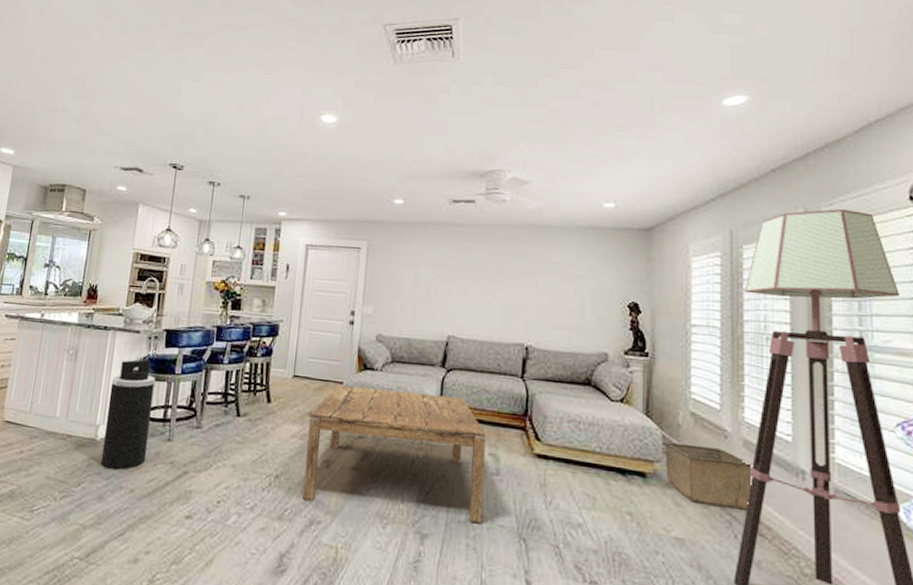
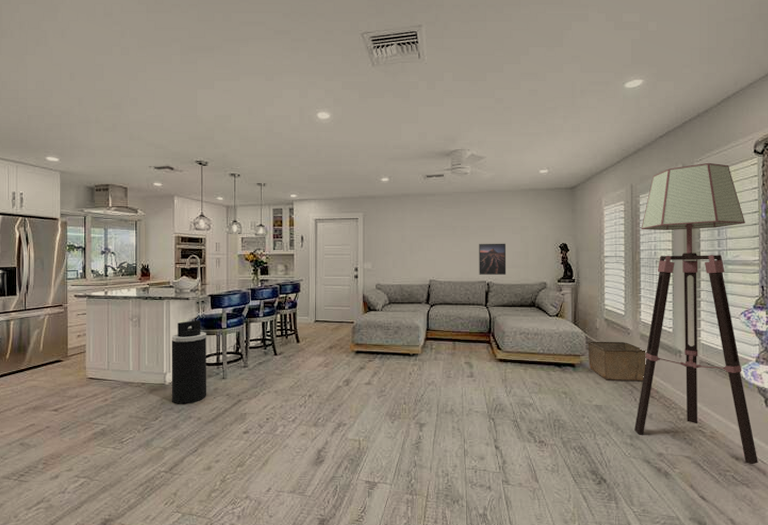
coffee table: present [302,385,486,523] -> none [331,325,463,411]
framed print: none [515,293,555,338] -> present [479,243,507,275]

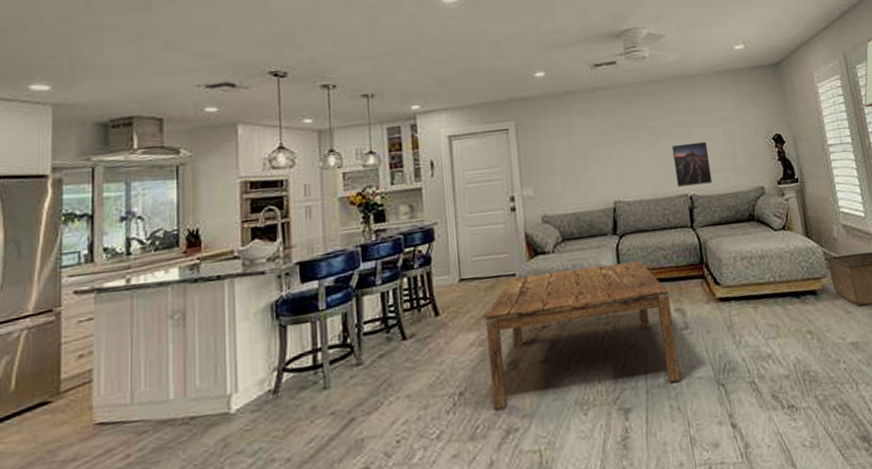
trash can: present [171,320,207,404] -> none [238,303,300,444]
coffee table: none [331,325,463,411] -> present [486,261,681,410]

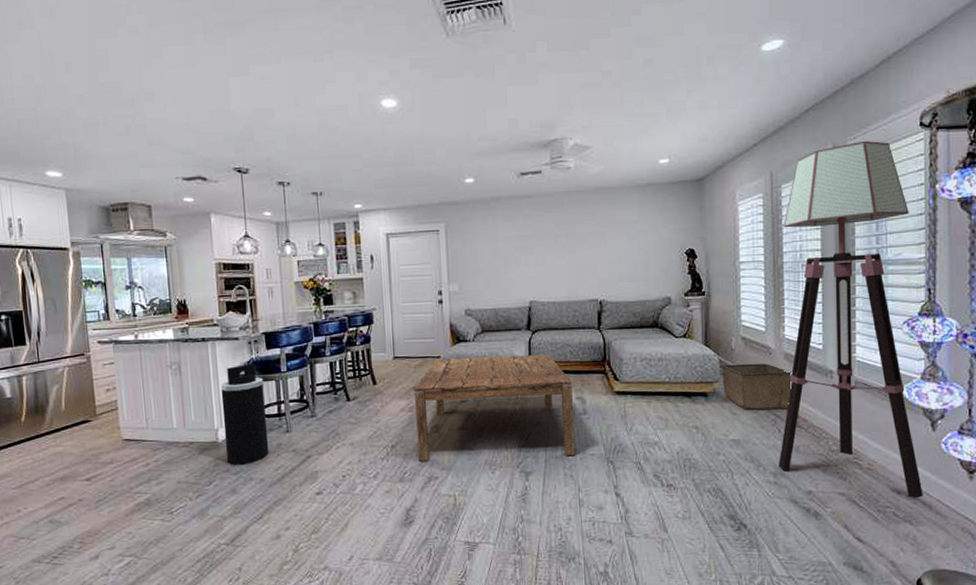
trash can: none [238,303,300,444] -> present [220,364,269,465]
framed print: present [672,141,713,187] -> none [588,252,622,292]

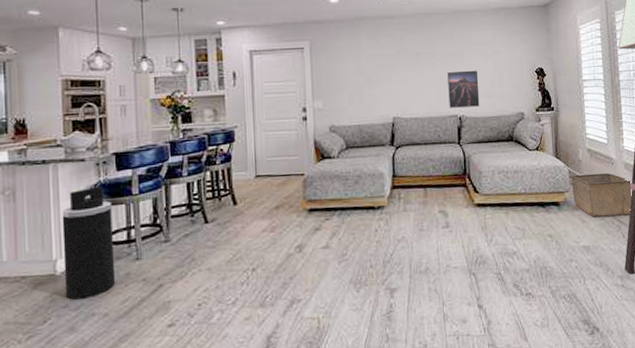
coffee table: present [414,354,576,462] -> none [277,169,439,284]
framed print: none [588,252,622,292] -> present [447,70,480,108]

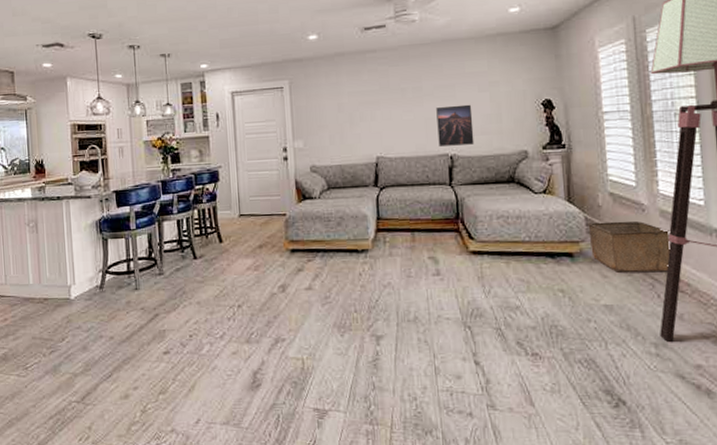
trash can: present [62,187,116,300] -> none [74,221,119,322]

